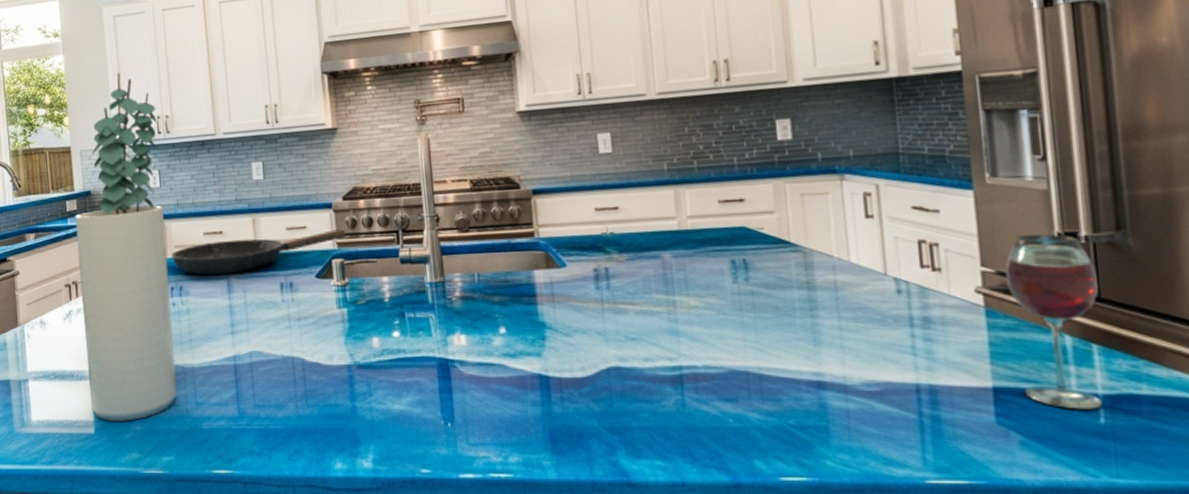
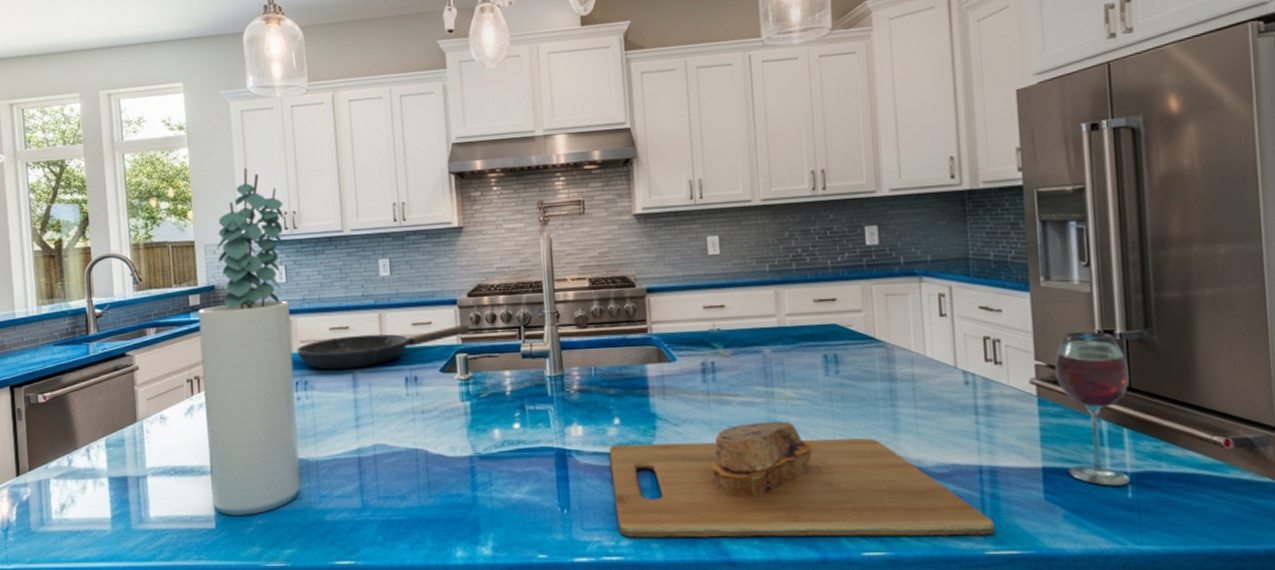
cutting board: none [495,332,937,462] -> present [610,421,995,538]

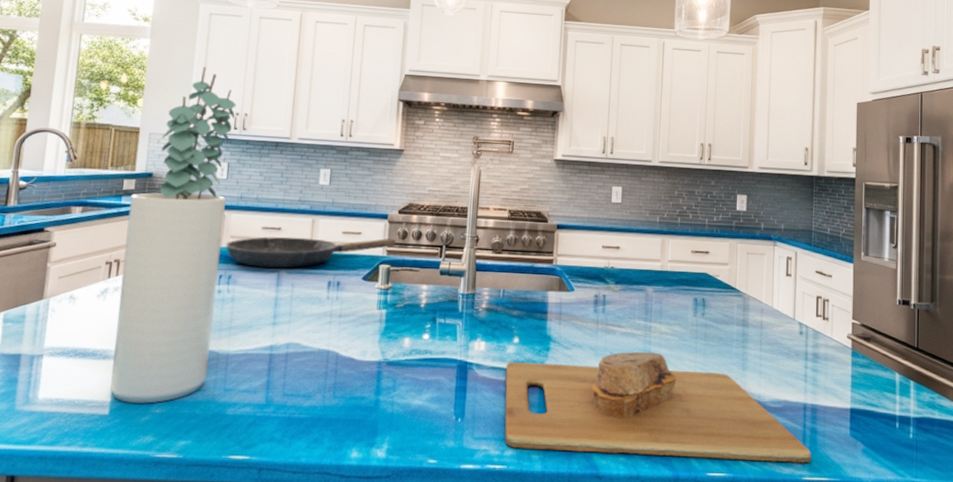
wineglass: present [1055,332,1130,486] -> none [867,299,918,428]

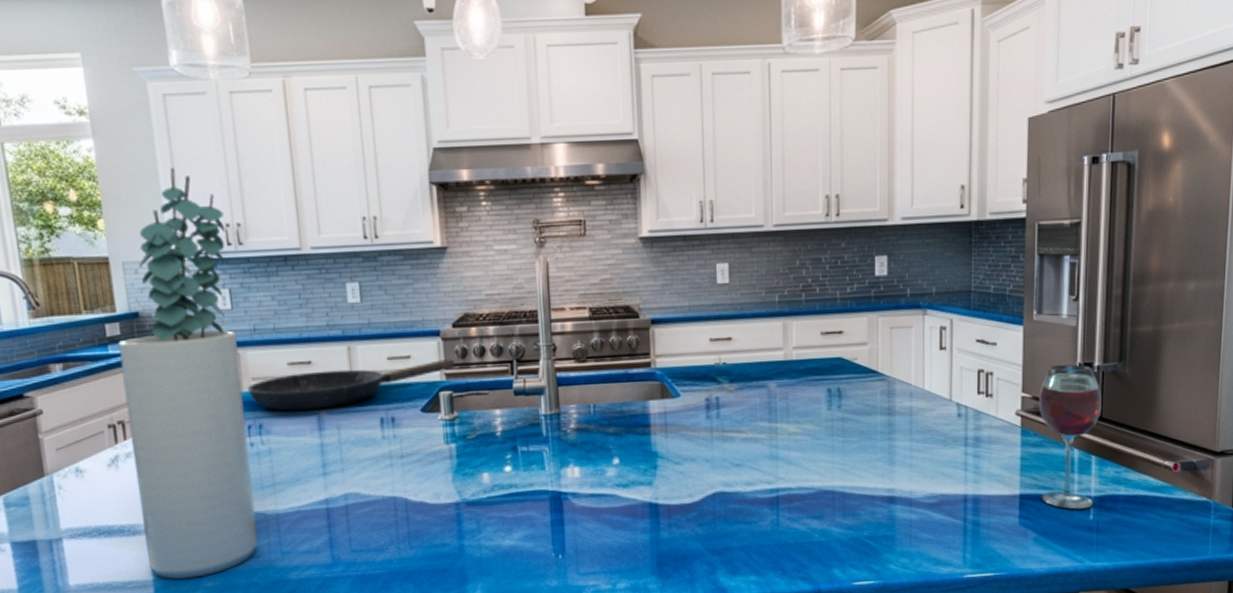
cutting board: present [504,351,811,463] -> none [608,456,974,580]
wineglass: none [867,299,918,428] -> present [1039,364,1102,510]

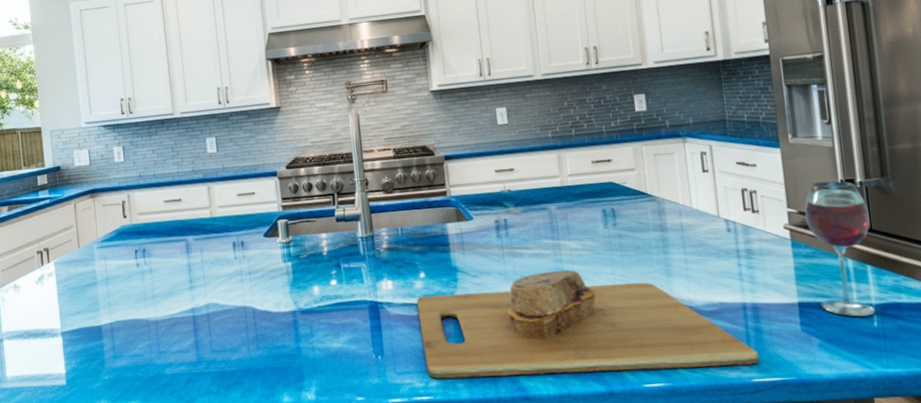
vase: present [118,167,258,579] -> none [46,60,142,373]
frying pan: present [248,359,457,411] -> none [135,194,290,238]
cutting board: none [608,456,974,580] -> present [417,269,760,379]

